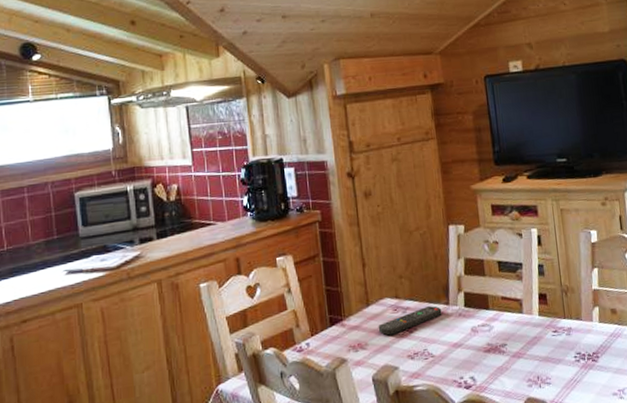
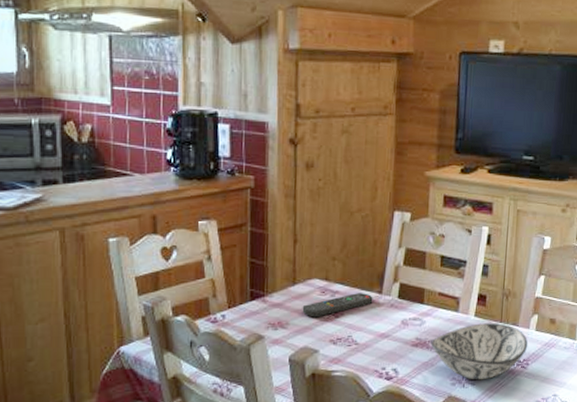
decorative bowl: none [502,319,595,380] -> present [430,323,528,380]

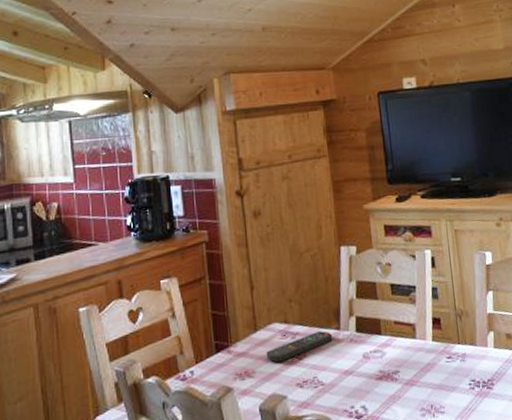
decorative bowl: present [430,323,528,380] -> none [394,344,490,408]

